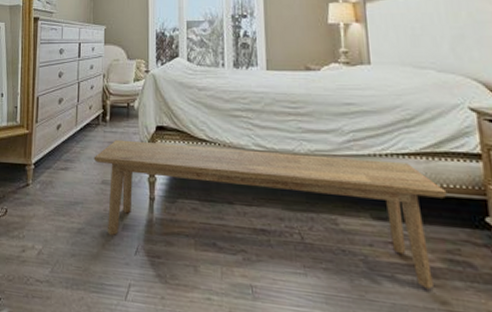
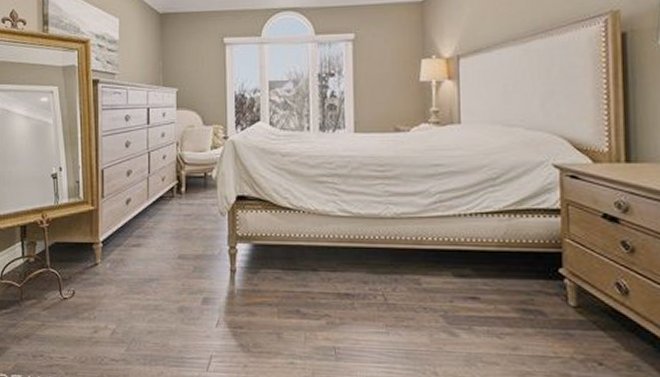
bench: present [94,139,447,290] -> none [169,212,526,338]

